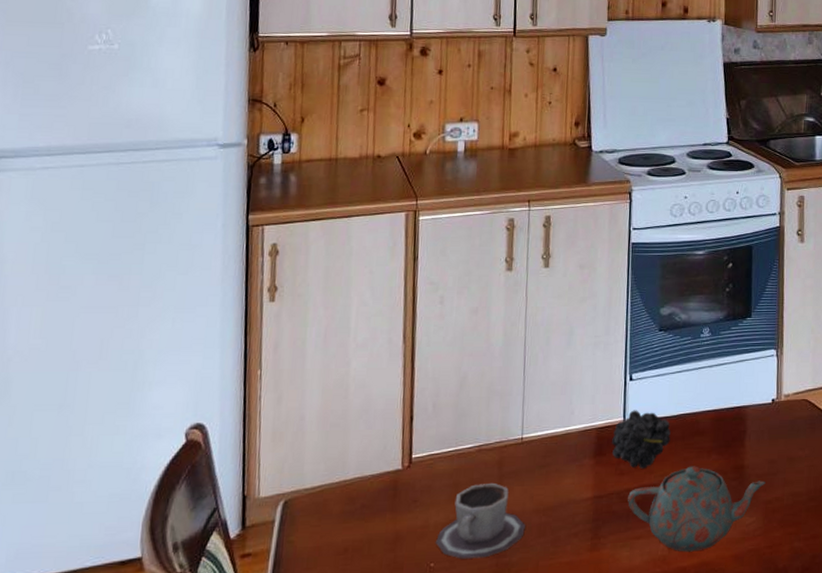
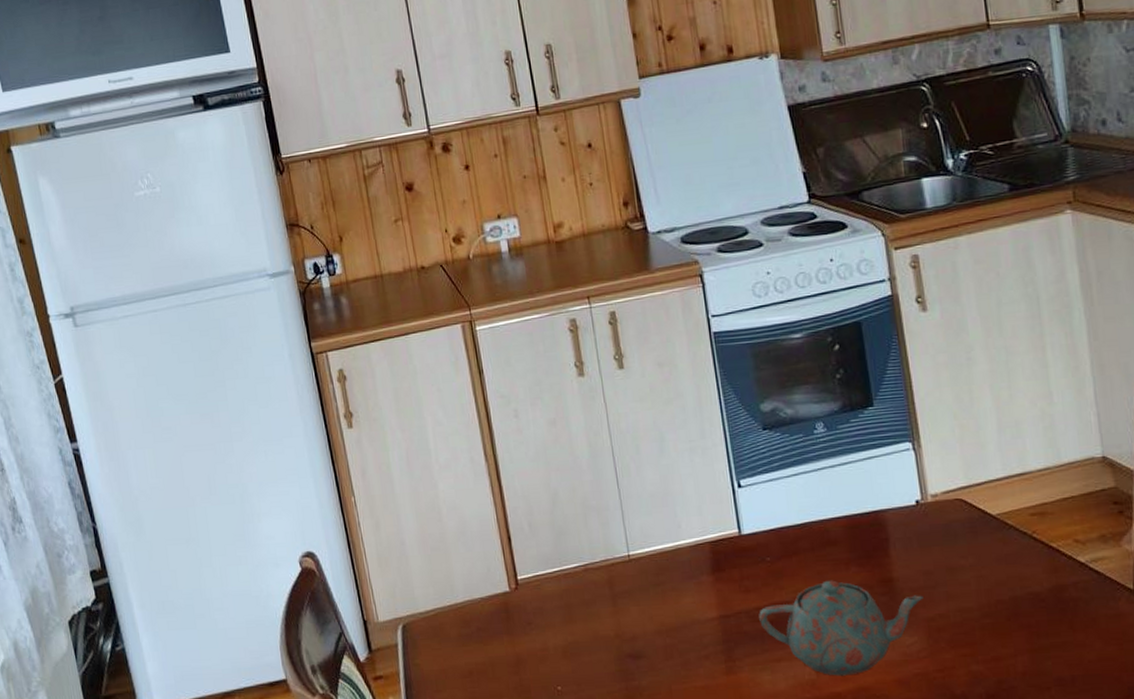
cup: present [435,482,526,559] -> none [557,603,651,683]
fruit: present [612,410,671,469] -> none [729,520,798,585]

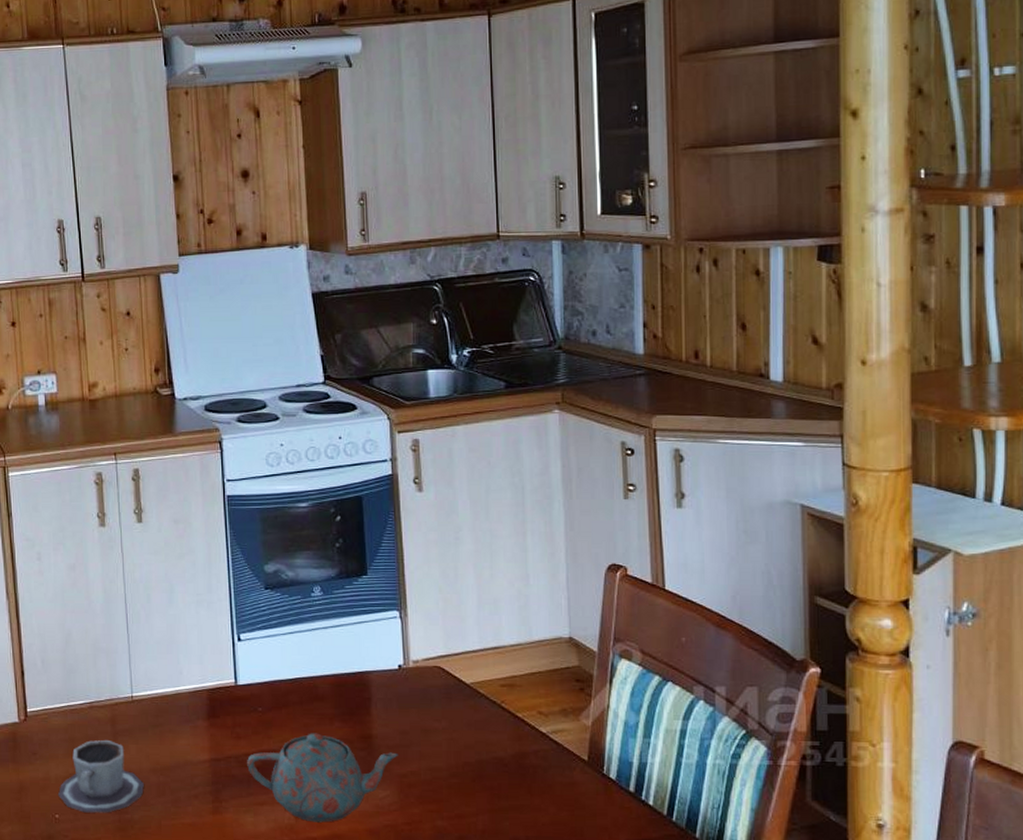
cup: none [557,603,651,683] -> present [57,739,145,813]

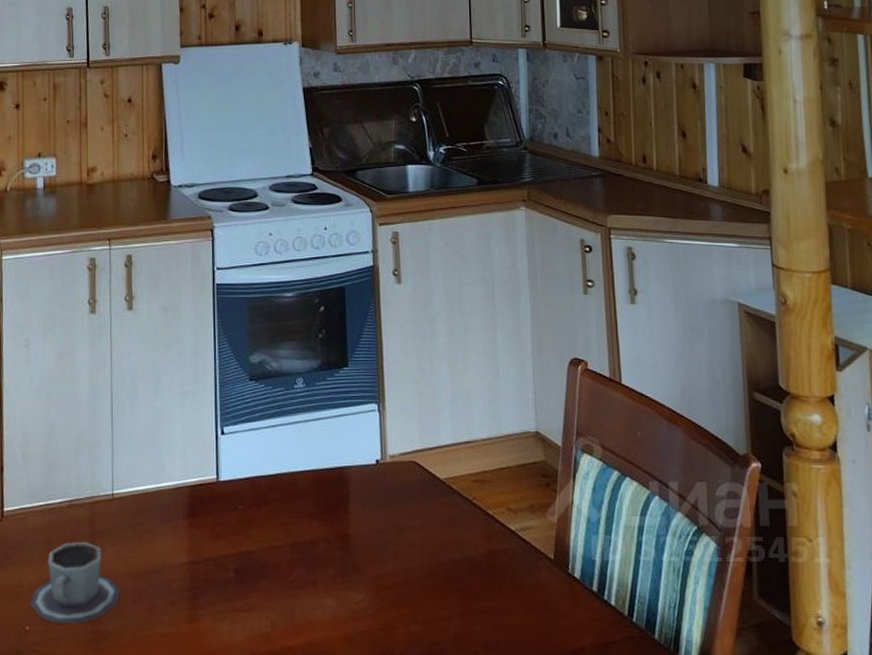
teapot: present [247,733,398,823] -> none [225,532,374,630]

